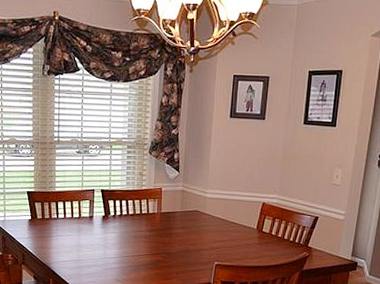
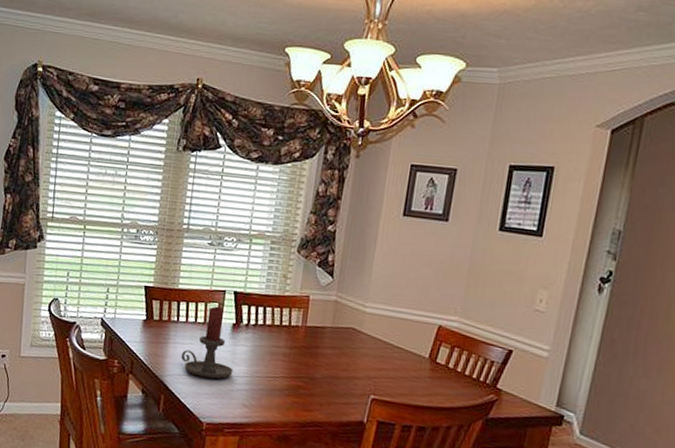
candle holder: none [63,203,106,262] -> present [180,306,234,379]

